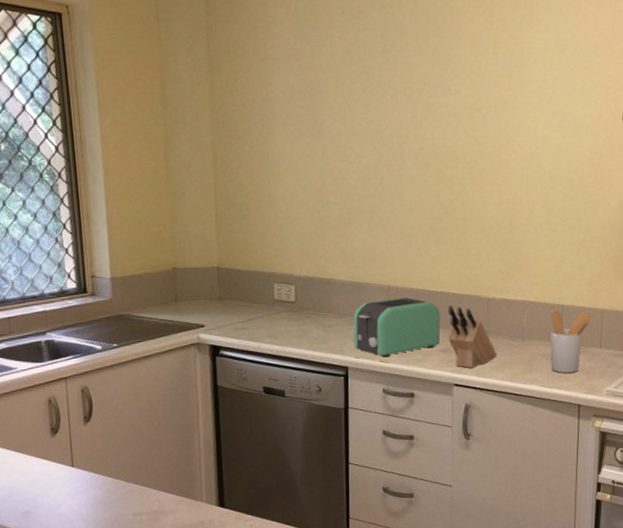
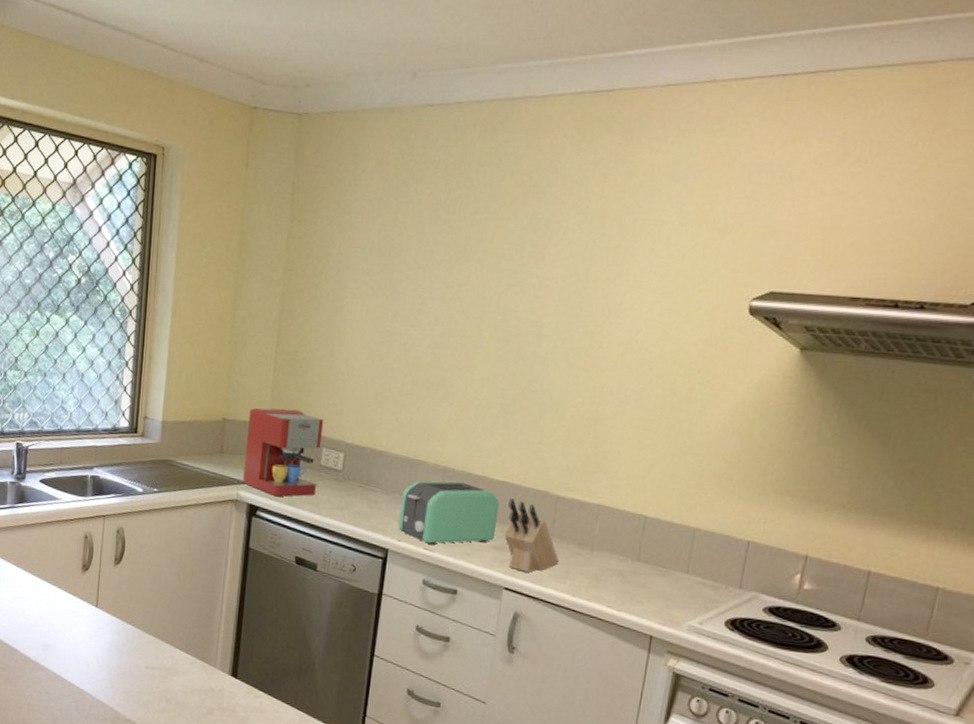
coffee maker: none [198,251,273,335] -> present [243,408,324,497]
utensil holder: present [550,310,594,373] -> none [622,521,683,597]

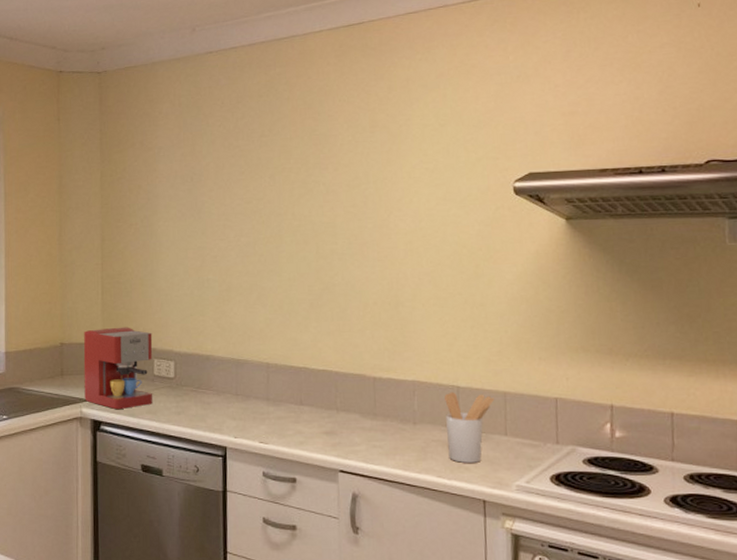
toaster: present [398,481,499,545] -> none [232,374,323,438]
knife block: present [504,498,559,572] -> none [331,385,386,453]
utensil holder: none [622,521,683,597] -> present [444,392,495,463]

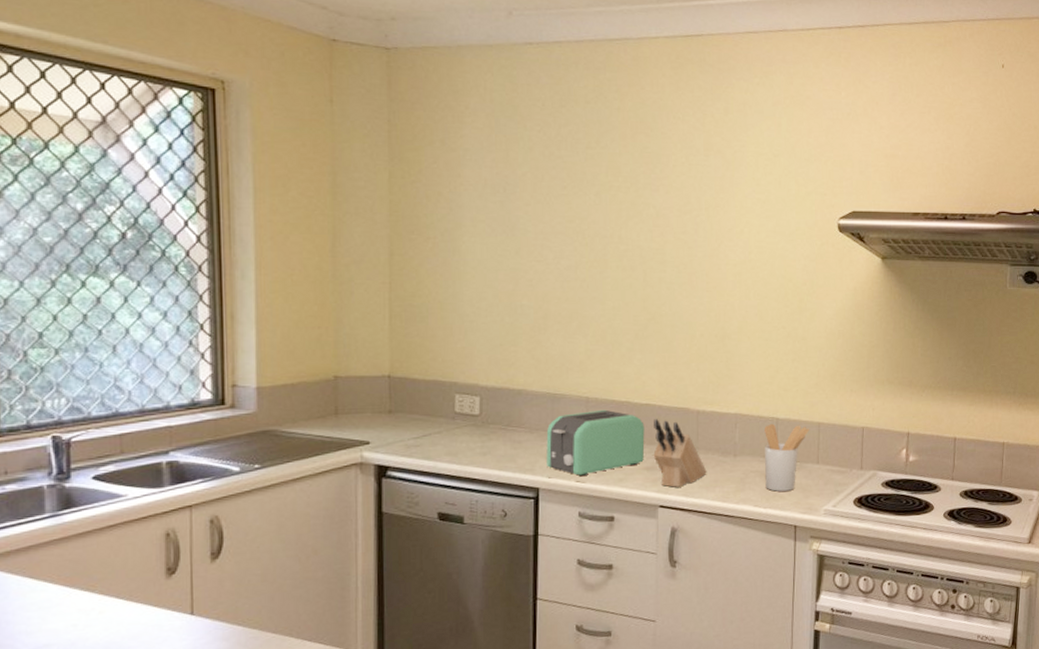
coffee maker: present [83,327,153,410] -> none [365,357,454,453]
toaster: none [232,374,323,438] -> present [546,409,645,477]
knife block: none [331,385,386,453] -> present [653,419,707,487]

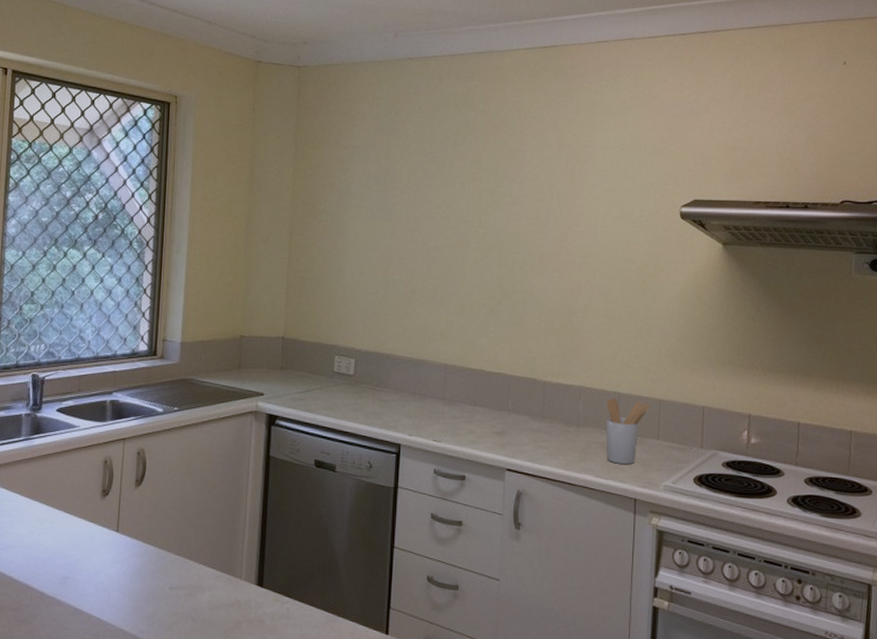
toaster: present [546,409,645,477] -> none [408,376,496,437]
knife block: present [653,419,707,487] -> none [502,387,552,453]

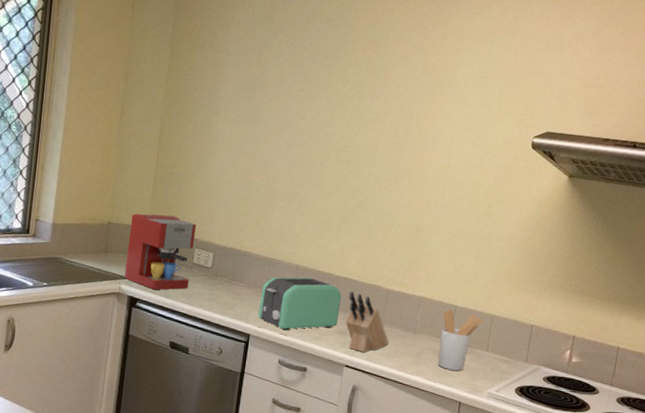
coffee maker: none [261,322,335,405] -> present [124,213,197,290]
toaster: none [408,376,496,437] -> present [258,277,342,331]
knife block: none [502,387,552,453] -> present [345,291,389,352]

